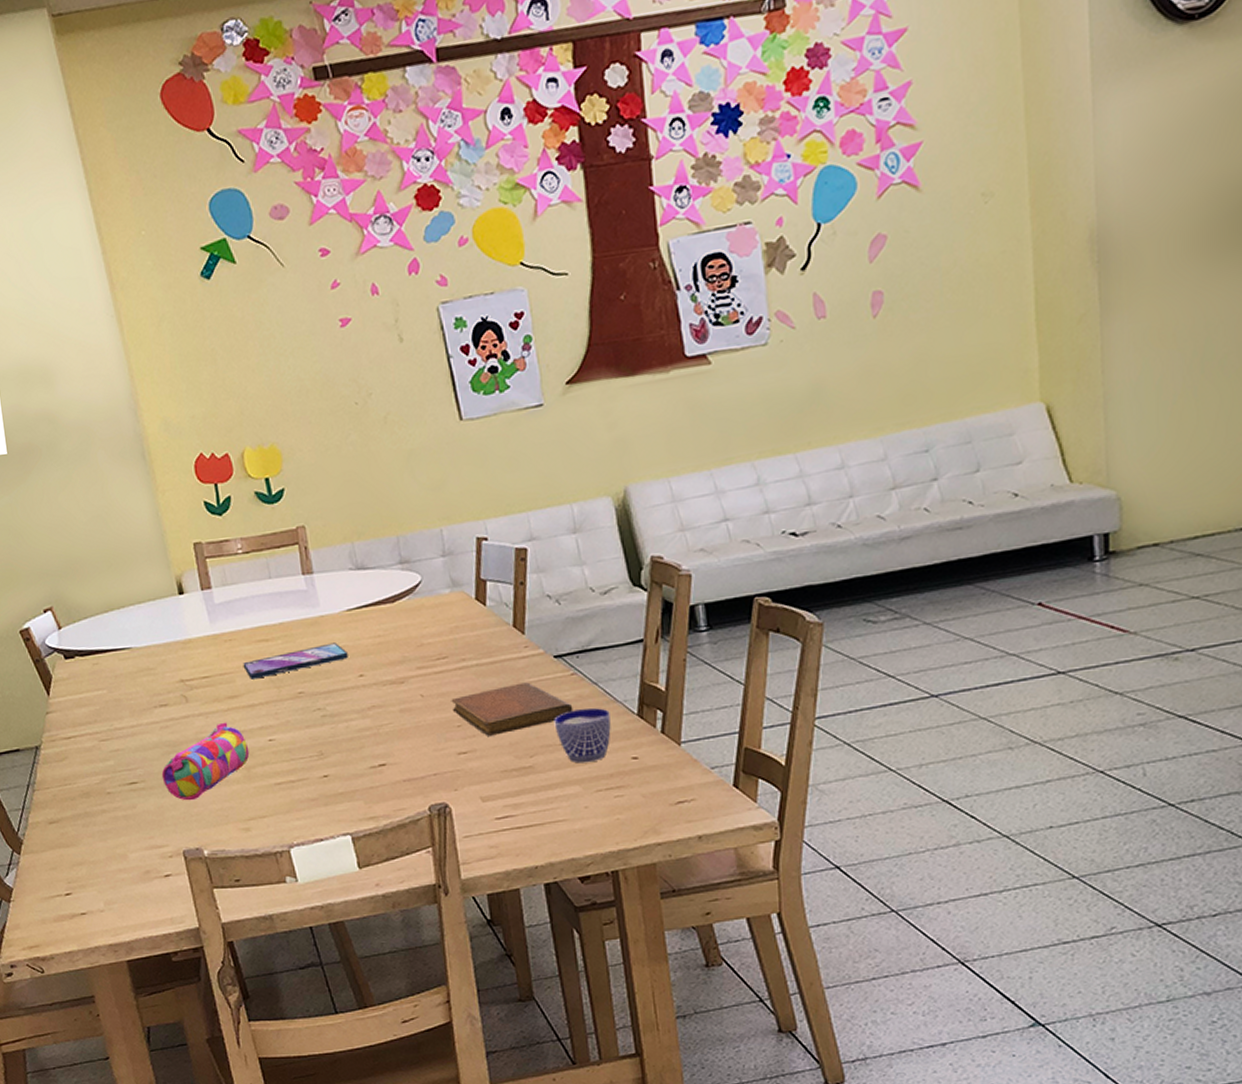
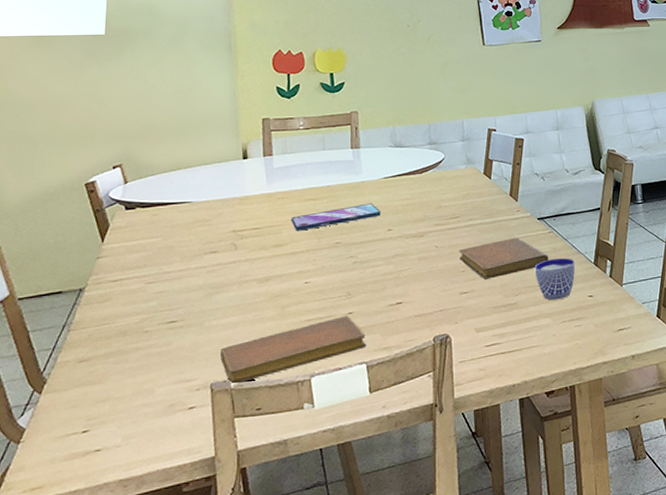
pencil case: present [161,722,250,801] -> none [201,267,286,337]
notebook: none [187,779,349,853] -> present [219,315,367,385]

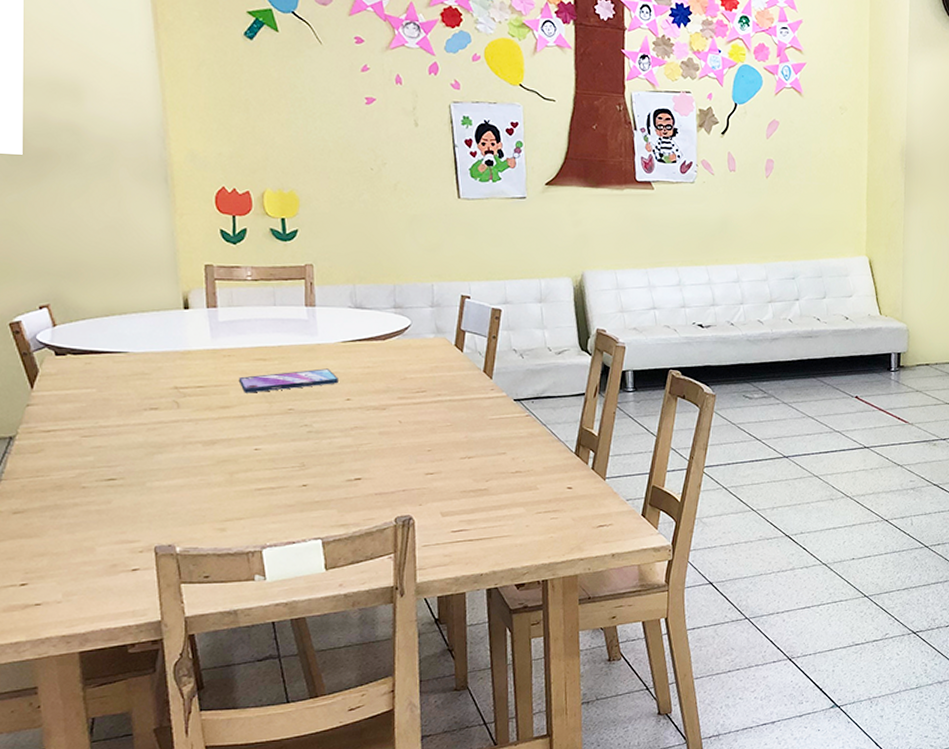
notebook: present [219,315,367,385] -> none [163,488,322,549]
notebook: present [459,238,549,279] -> none [425,419,525,461]
cup: present [534,258,575,301] -> none [508,445,554,489]

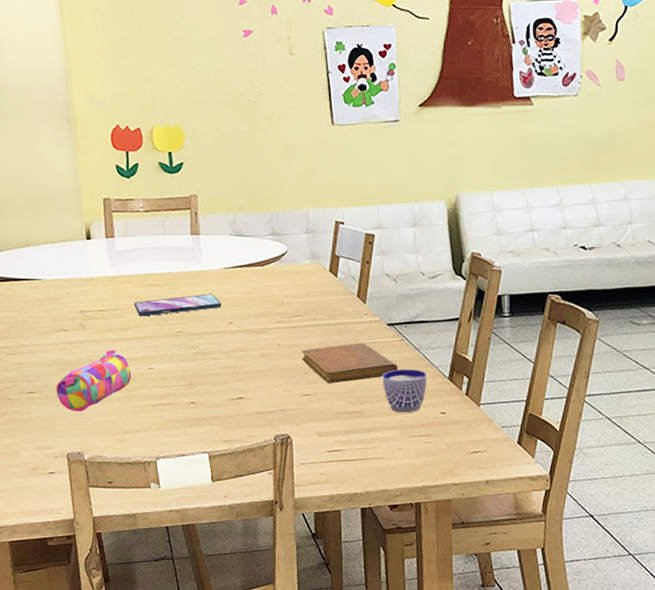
pencil case: none [142,429,234,500] -> present [56,349,132,412]
notebook: none [425,419,525,461] -> present [301,343,398,384]
cup: none [508,445,554,489] -> present [382,369,427,413]

